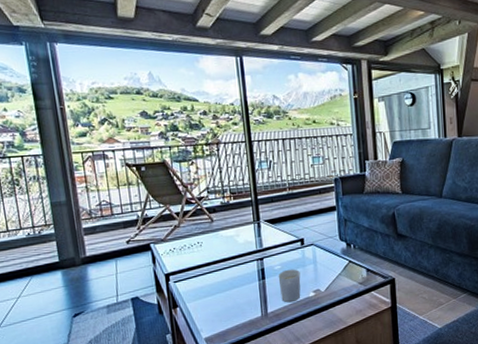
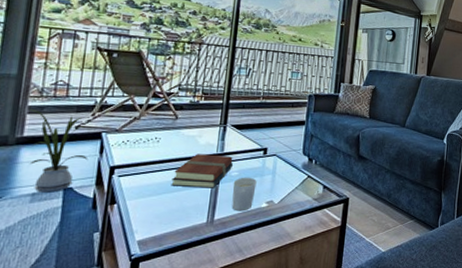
house plant: none [84,231,145,304] -> present [28,109,89,193]
books: none [221,251,275,286] -> present [171,154,234,188]

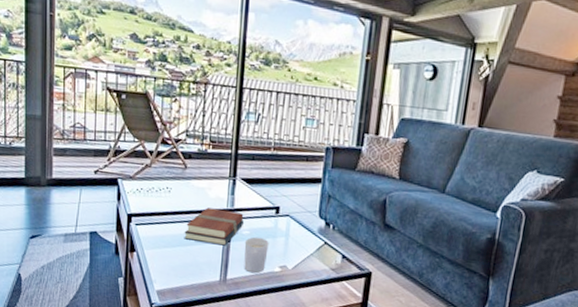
house plant: present [28,109,89,193] -> none [54,152,108,235]

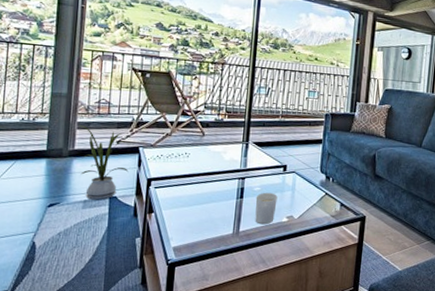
house plant: none [54,152,108,235] -> present [78,125,129,200]
books: present [184,207,245,246] -> none [200,169,256,202]

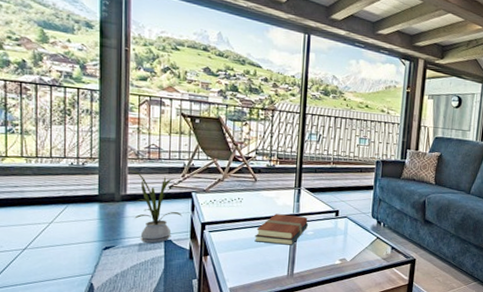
books: none [200,169,256,202] -> present [254,214,309,245]
candle holder: present [255,192,278,225] -> none [308,236,330,267]

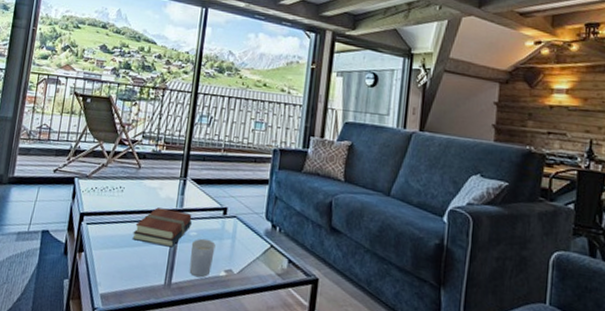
house plant: present [129,170,183,244] -> none [17,151,63,233]
candle holder: none [308,236,330,267] -> present [189,238,216,278]

